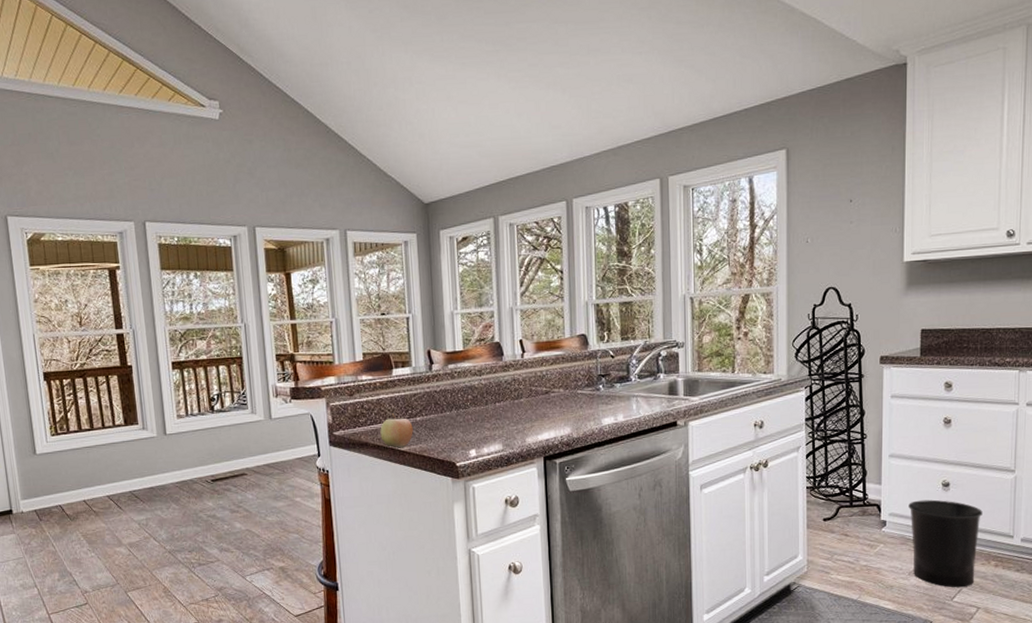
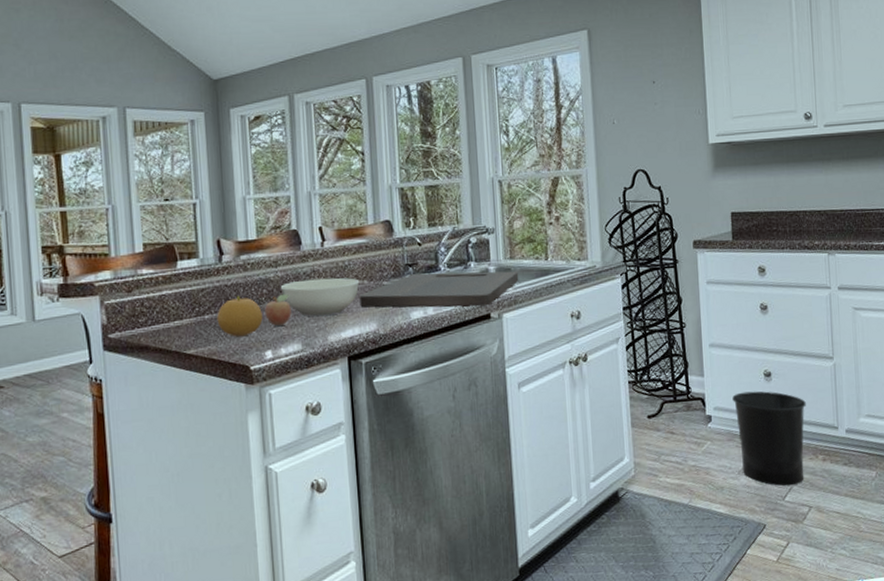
fruit: present [380,413,413,447] -> none [162,311,201,351]
fruit: none [427,401,468,437] -> present [217,296,263,337]
fruit: none [470,399,493,428] -> present [265,293,291,326]
bowl: none [483,386,556,421] -> present [280,277,360,317]
cutting board: none [555,382,706,415] -> present [359,271,519,308]

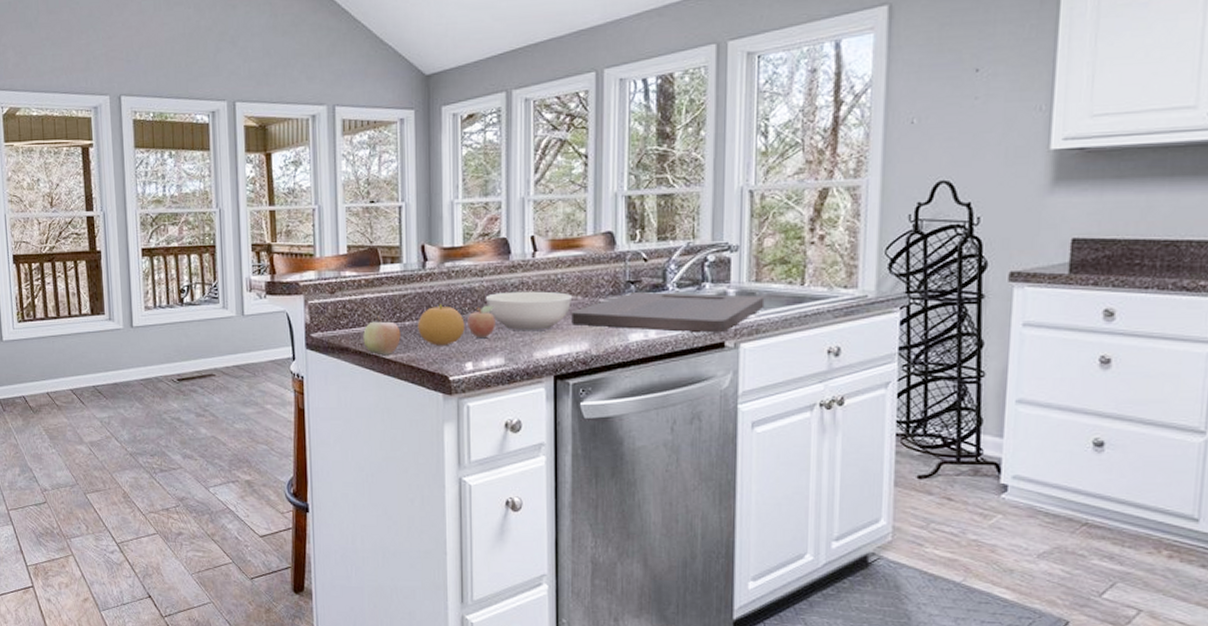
fruit: none [162,311,201,351] -> present [363,316,401,354]
waste bin: present [732,391,806,486] -> none [1041,462,1153,580]

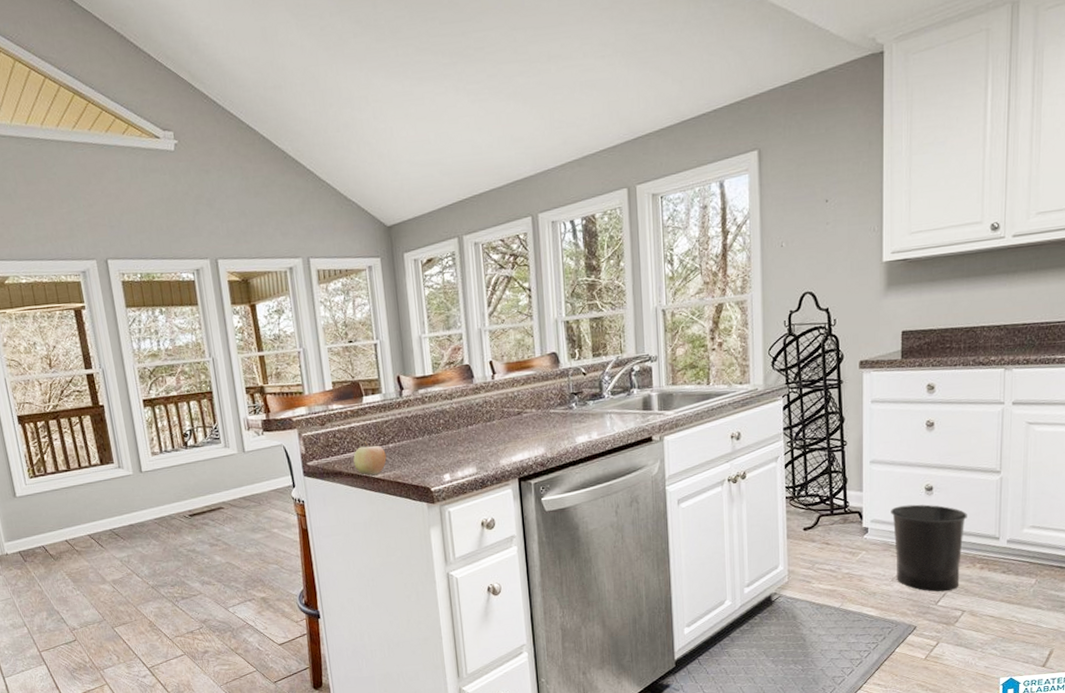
fruit: present [417,304,465,346] -> none [400,426,441,463]
fruit: present [468,305,495,337] -> none [442,423,466,452]
bowl: present [485,291,573,332] -> none [455,407,529,443]
cutting board: present [571,292,765,333] -> none [528,396,681,434]
waste bin: none [1041,462,1153,580] -> present [891,504,967,592]

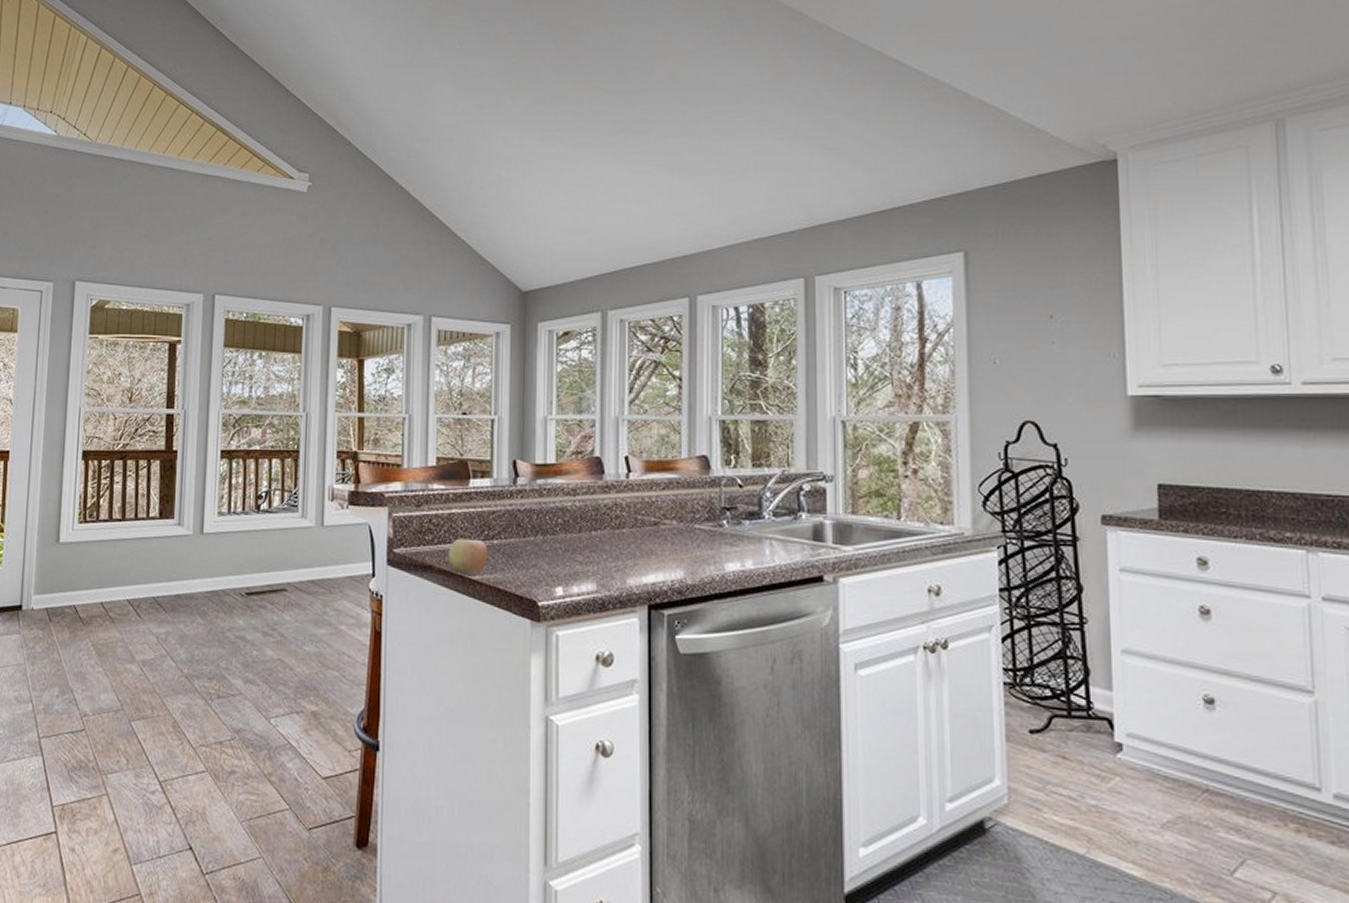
waste bin: present [891,504,967,592] -> none [1154,719,1269,857]

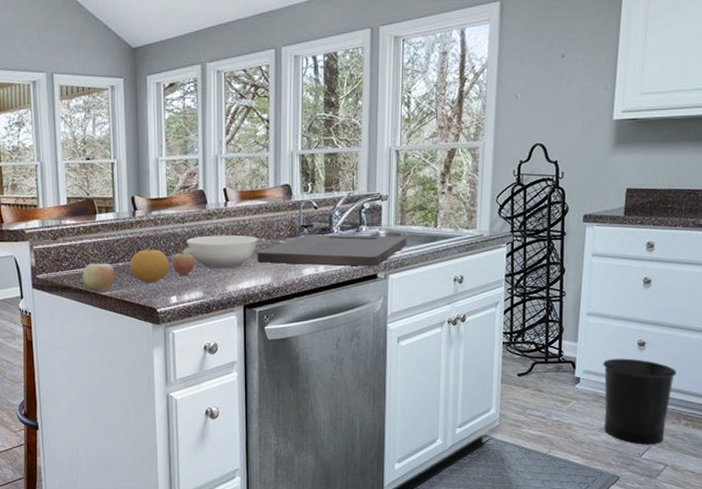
fruit: none [506,523,556,568] -> present [129,247,170,283]
fruit: none [559,526,587,561] -> present [172,247,195,275]
bowl: none [577,513,668,556] -> present [186,234,258,269]
cutting board: none [666,519,862,566] -> present [257,234,407,267]
waste bin: none [1154,719,1269,857] -> present [603,358,677,444]

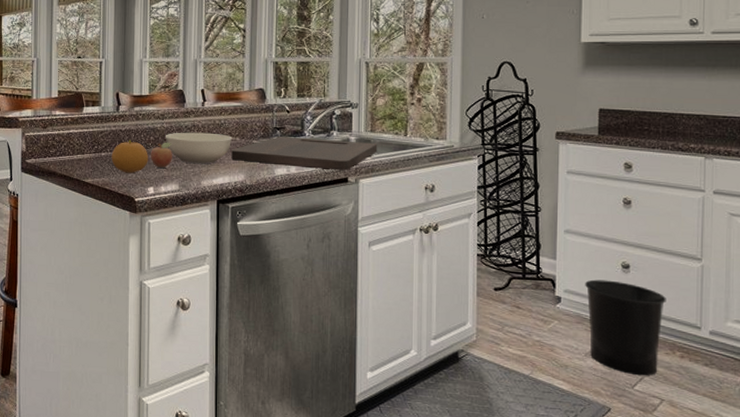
fruit: present [82,258,115,292] -> none [68,147,98,179]

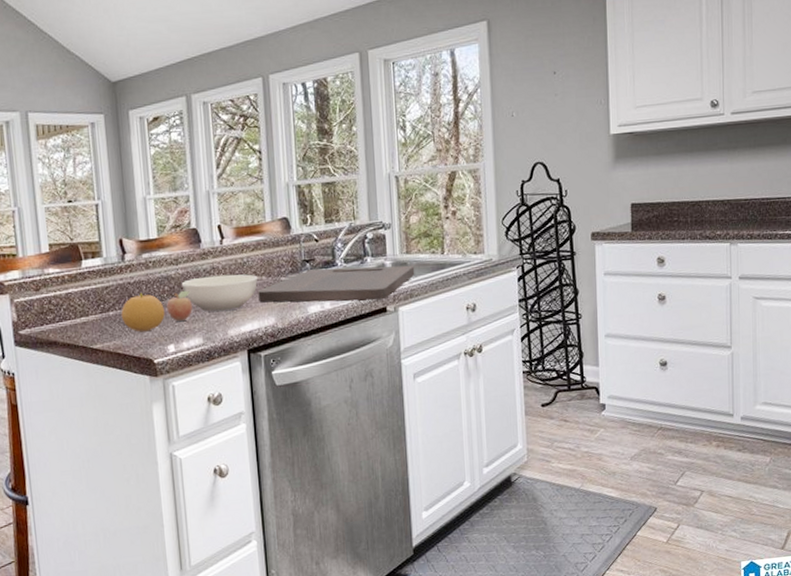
waste bin: present [585,279,666,375] -> none [627,380,702,471]

